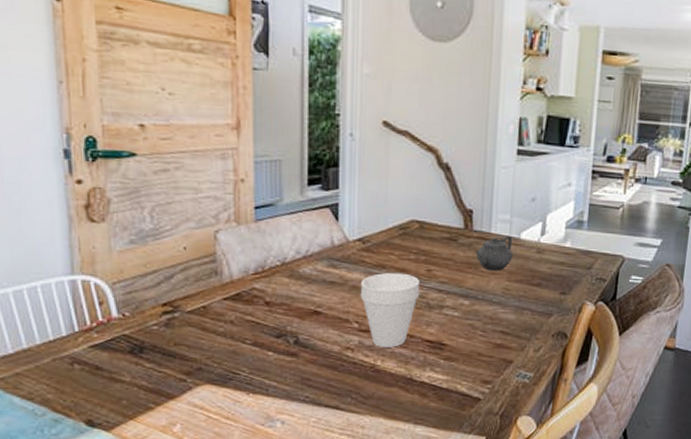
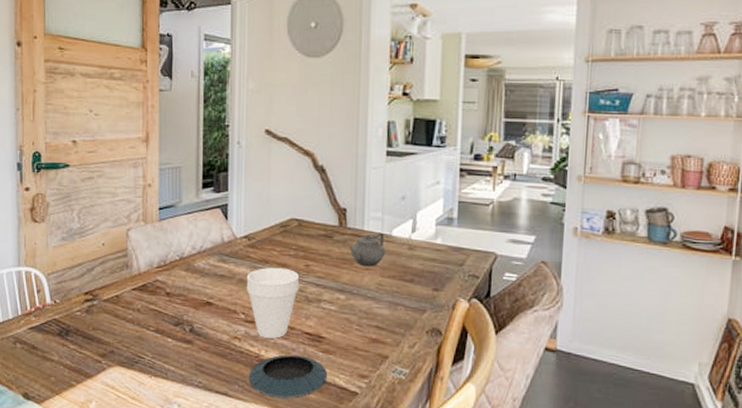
saucer: none [362,364,450,409] -> present [248,355,328,399]

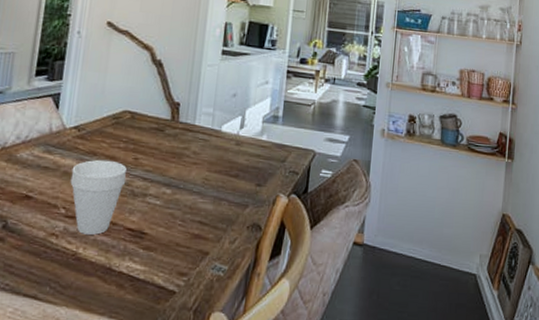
saucer: present [248,355,328,399] -> none [62,252,147,301]
teapot: present [350,232,386,267] -> none [180,127,215,162]

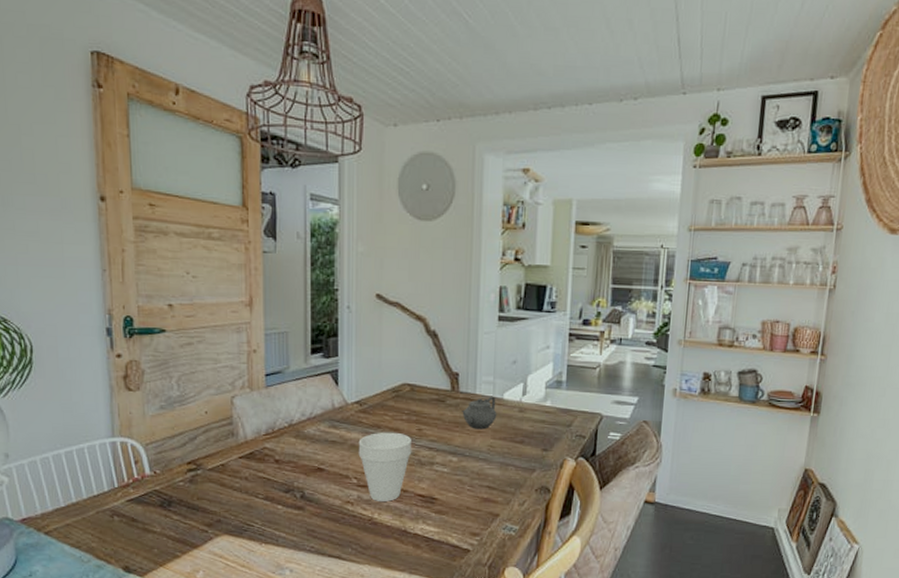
teapot: none [180,127,215,162] -> present [462,396,497,430]

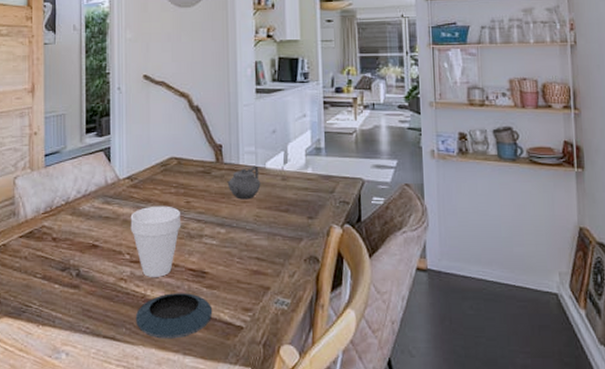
saucer: none [361,517,441,559] -> present [135,293,213,339]

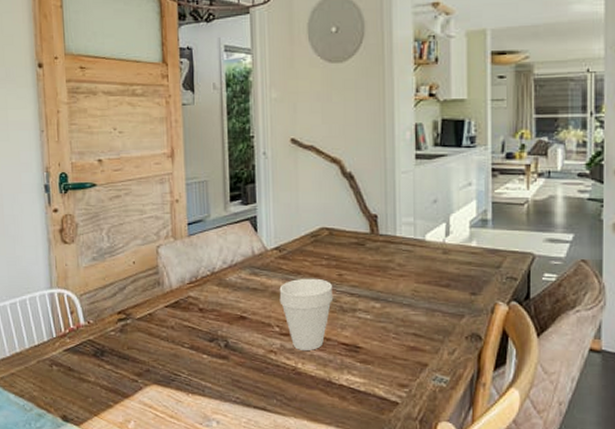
saucer: present [135,293,213,339] -> none [286,367,367,412]
teapot: present [227,165,261,200] -> none [383,237,420,273]

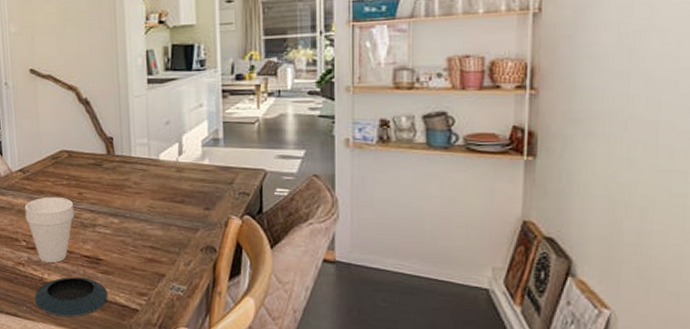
saucer: none [286,367,367,412] -> present [34,277,108,318]

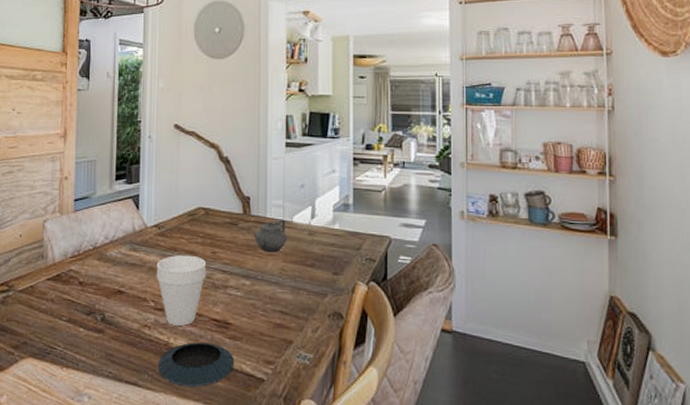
teapot: none [119,157,154,191] -> present [254,219,287,253]

